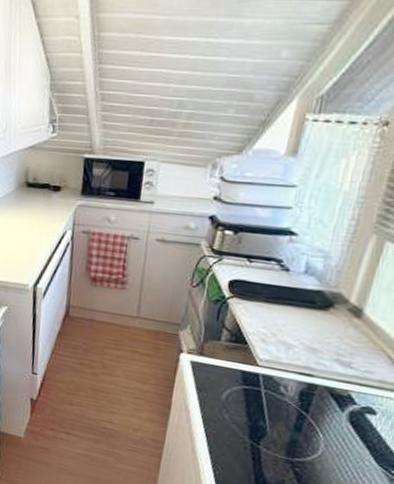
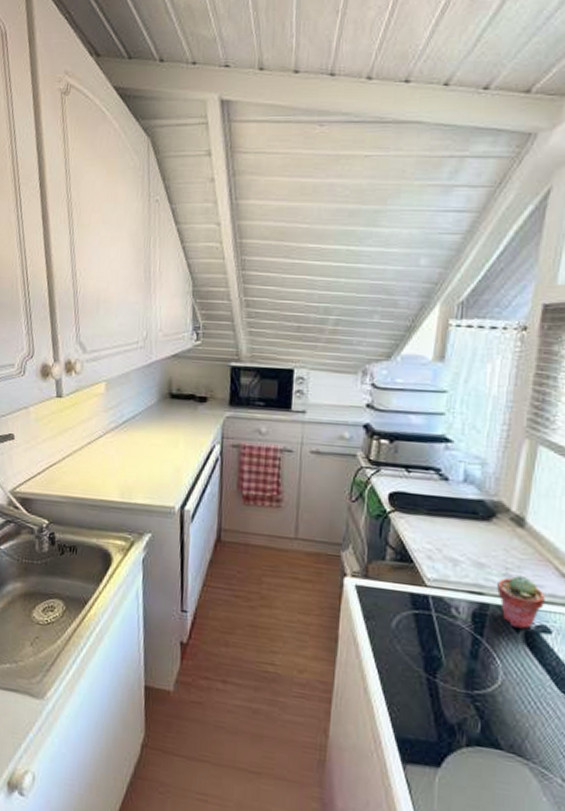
potted succulent: none [326,361,374,409] -> present [497,575,545,629]

